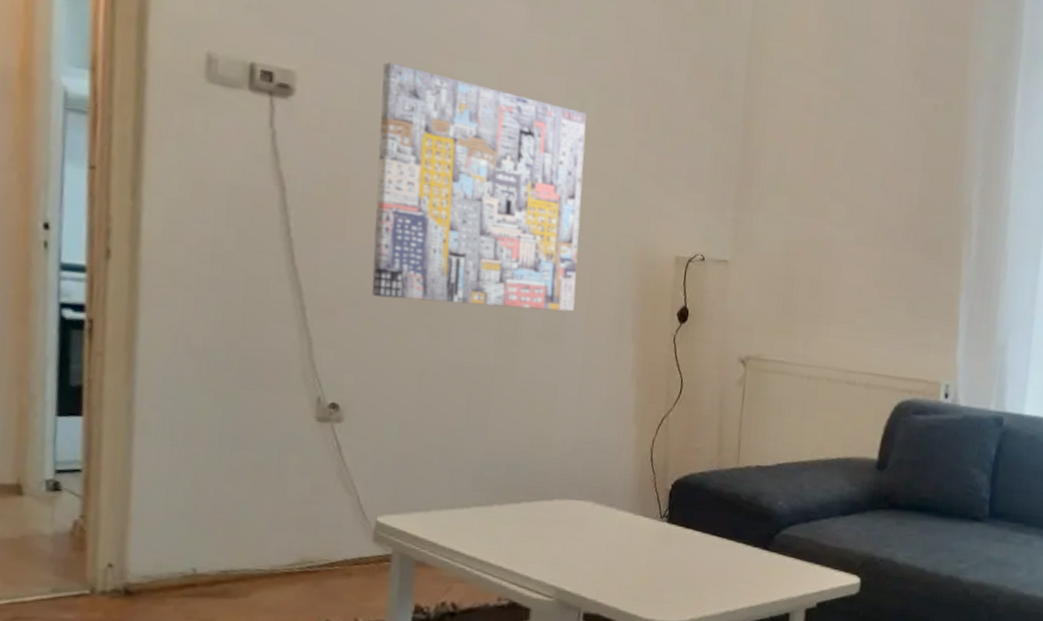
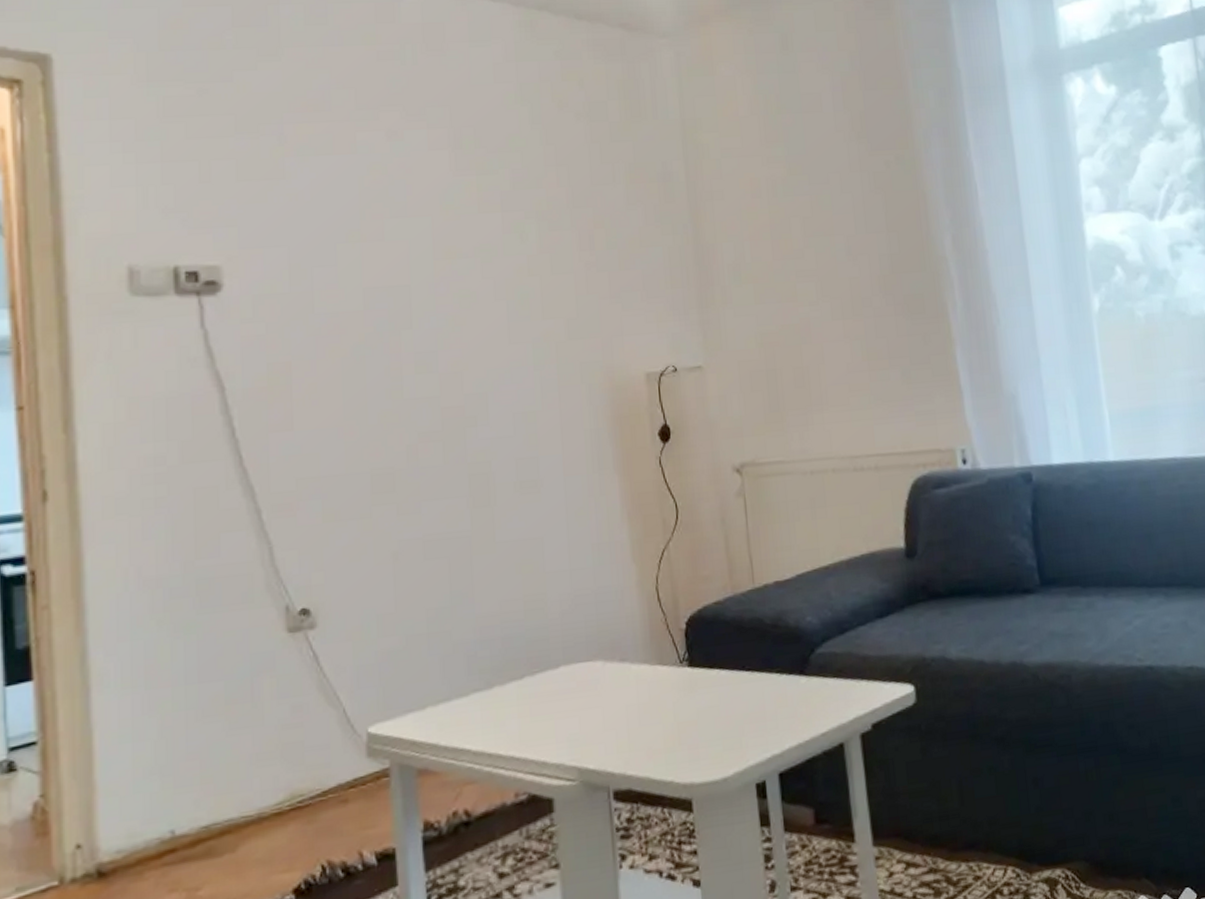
wall art: present [372,62,587,312] -> none [310,236,548,483]

